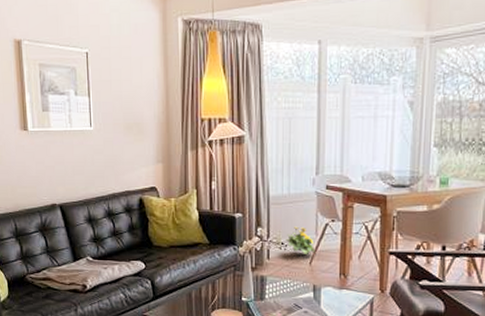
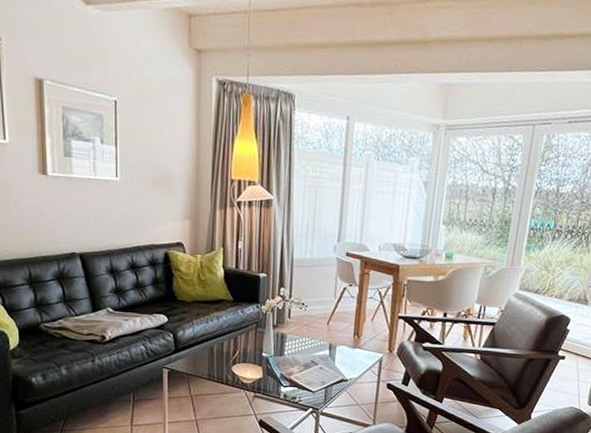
flowering plant: present [286,226,315,256] -> none [306,288,333,316]

